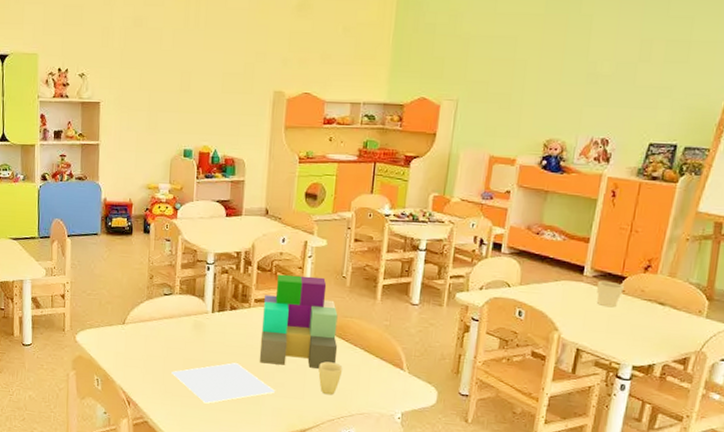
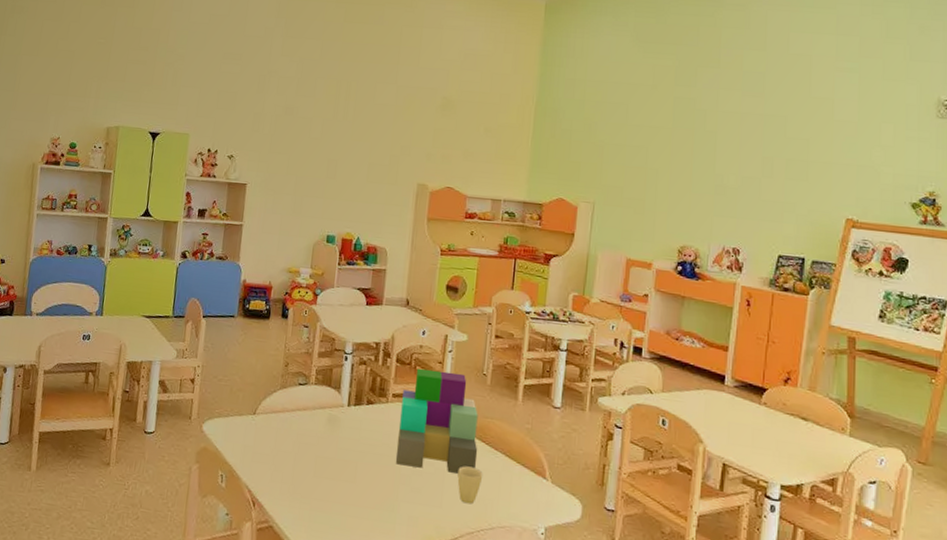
paper sheet: present [171,363,275,404] -> none [302,463,411,508]
cup: present [596,280,625,308] -> none [738,391,767,421]

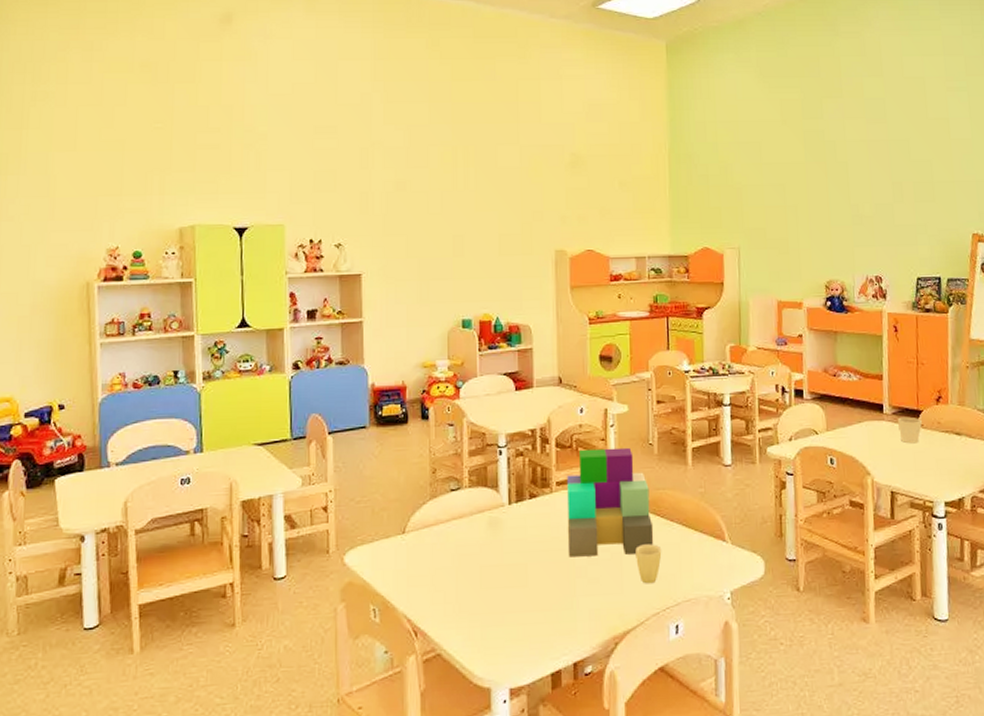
cup: none [738,391,767,421] -> present [897,416,923,444]

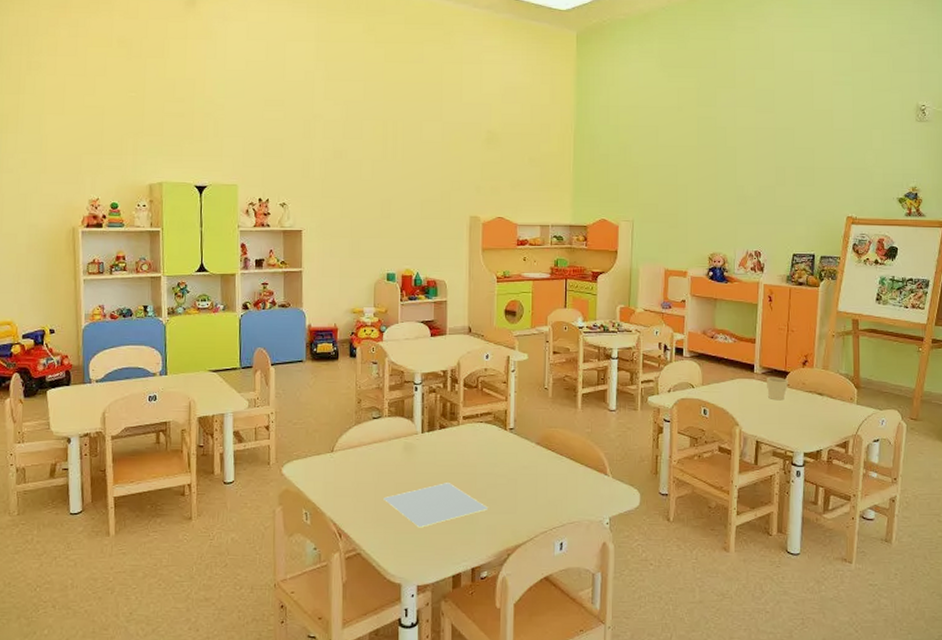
paper sheet: none [466,562,589,618] -> present [383,483,488,528]
toy blocks: present [567,447,654,557] -> none [472,390,545,481]
cup: present [635,544,662,584] -> none [529,473,551,507]

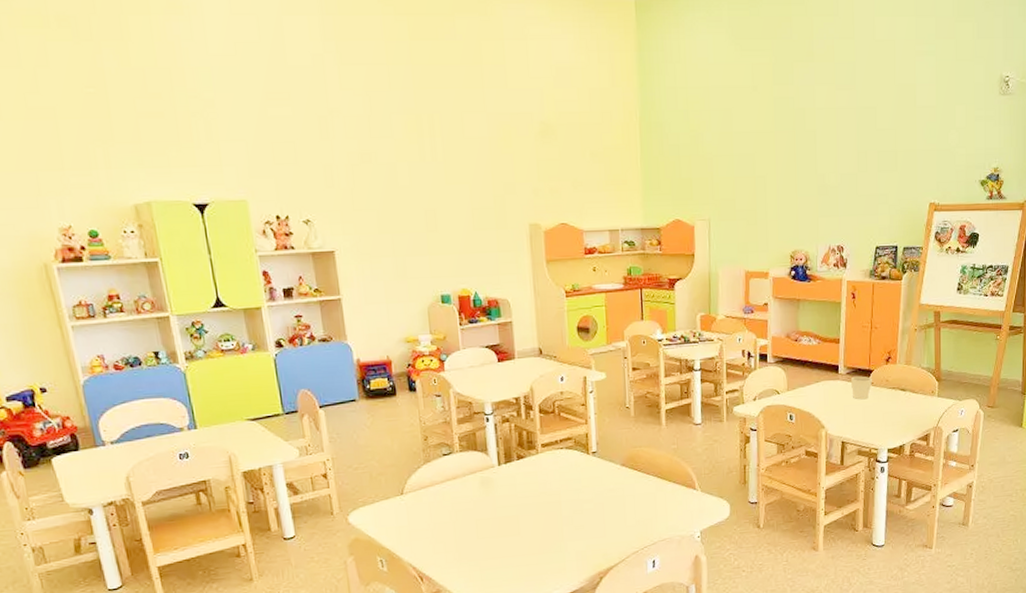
paper sheet: present [383,483,488,528] -> none [464,514,576,562]

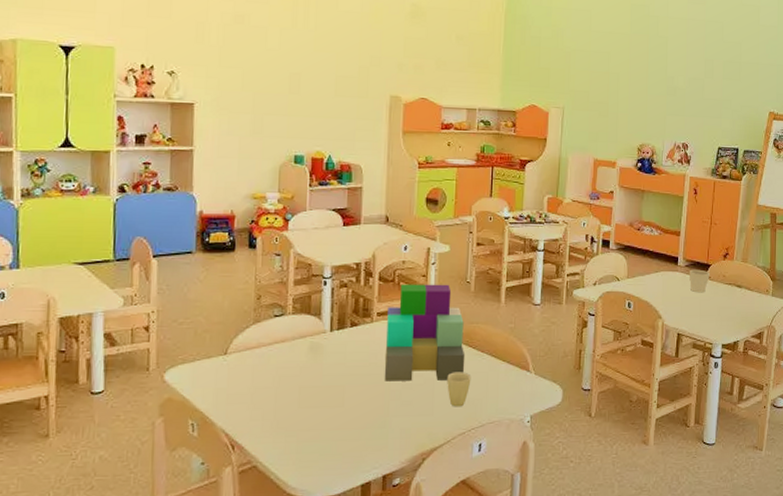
toy blocks: none [551,411,632,509] -> present [385,284,465,381]
cup: none [616,494,640,528] -> present [447,372,471,407]

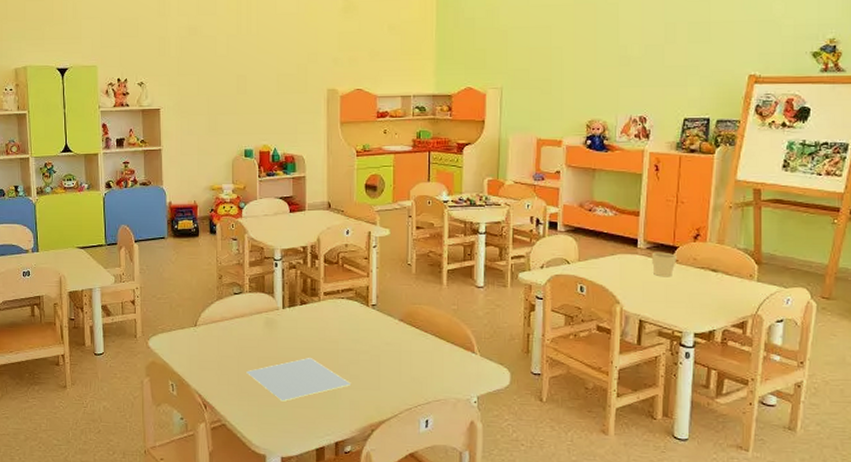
paper sheet: none [285,385,402,435] -> present [246,358,350,402]
toy blocks: present [385,284,465,381] -> none [333,266,409,358]
cup: present [447,372,471,407] -> none [392,350,416,384]

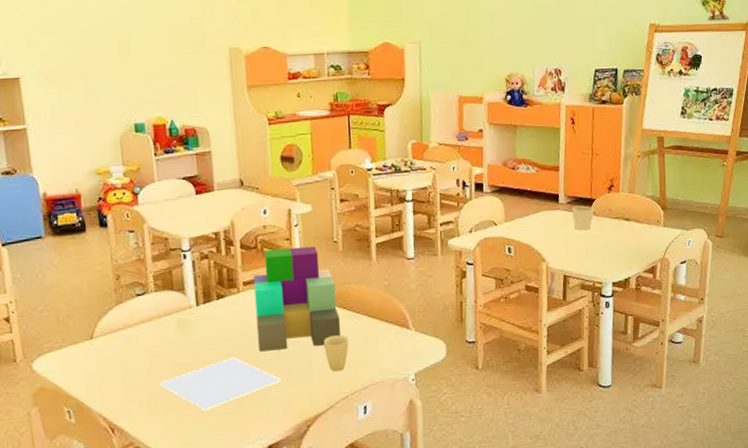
toy blocks: none [333,266,409,358] -> present [253,245,341,352]
cup: none [392,350,416,384] -> present [323,335,349,372]

